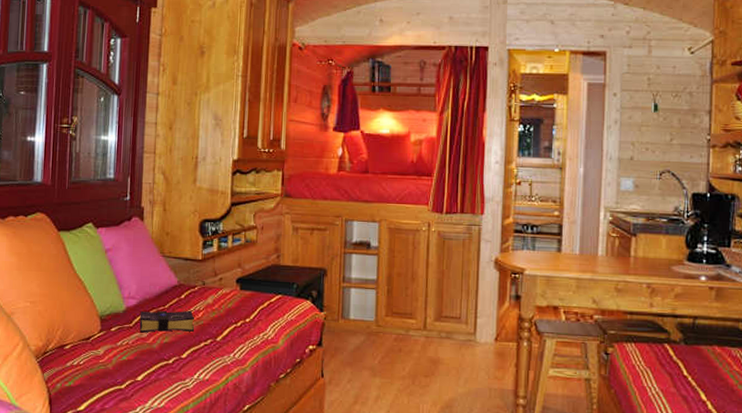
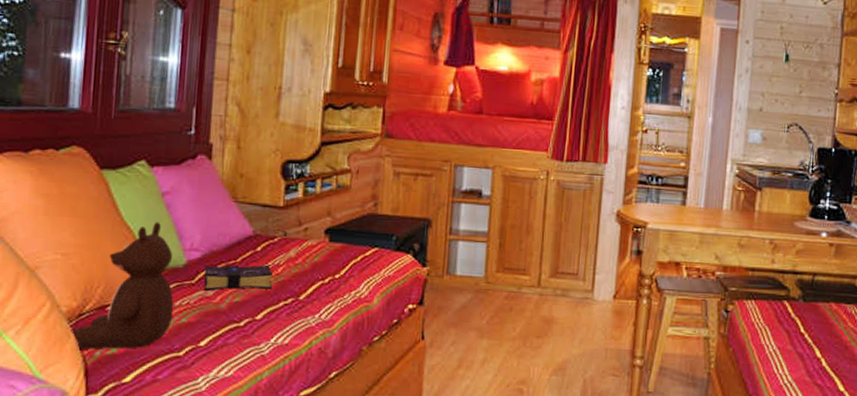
stuffed animal: none [38,274,117,382] -> present [70,222,174,350]

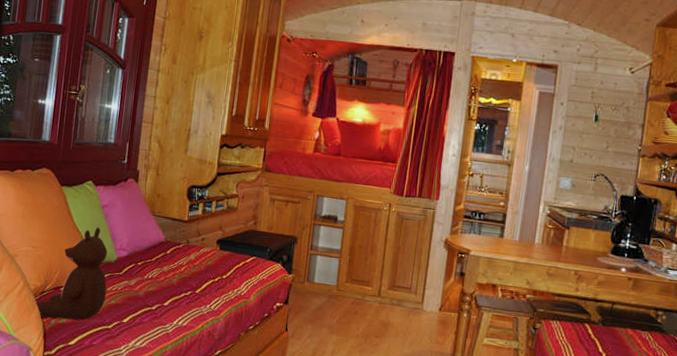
book: present [203,264,274,291] -> none [128,262,178,283]

